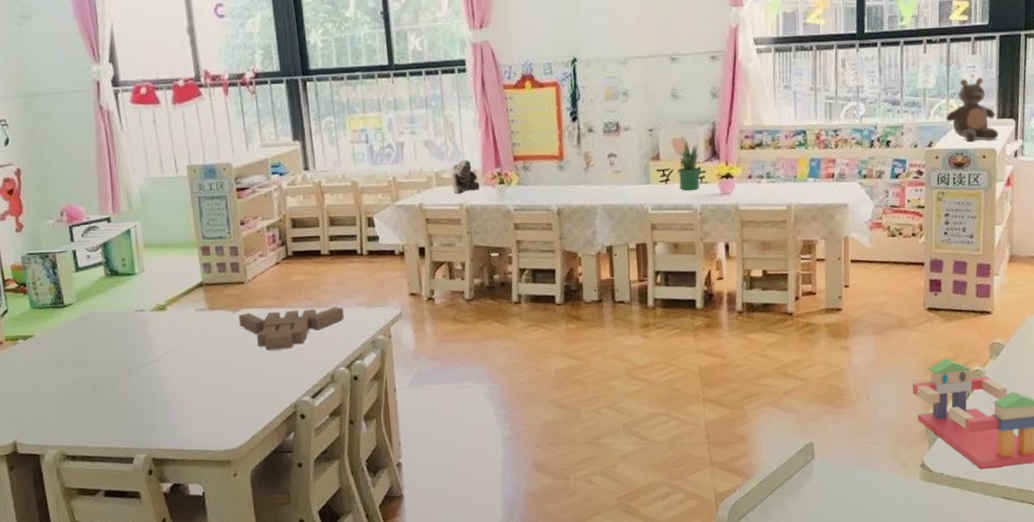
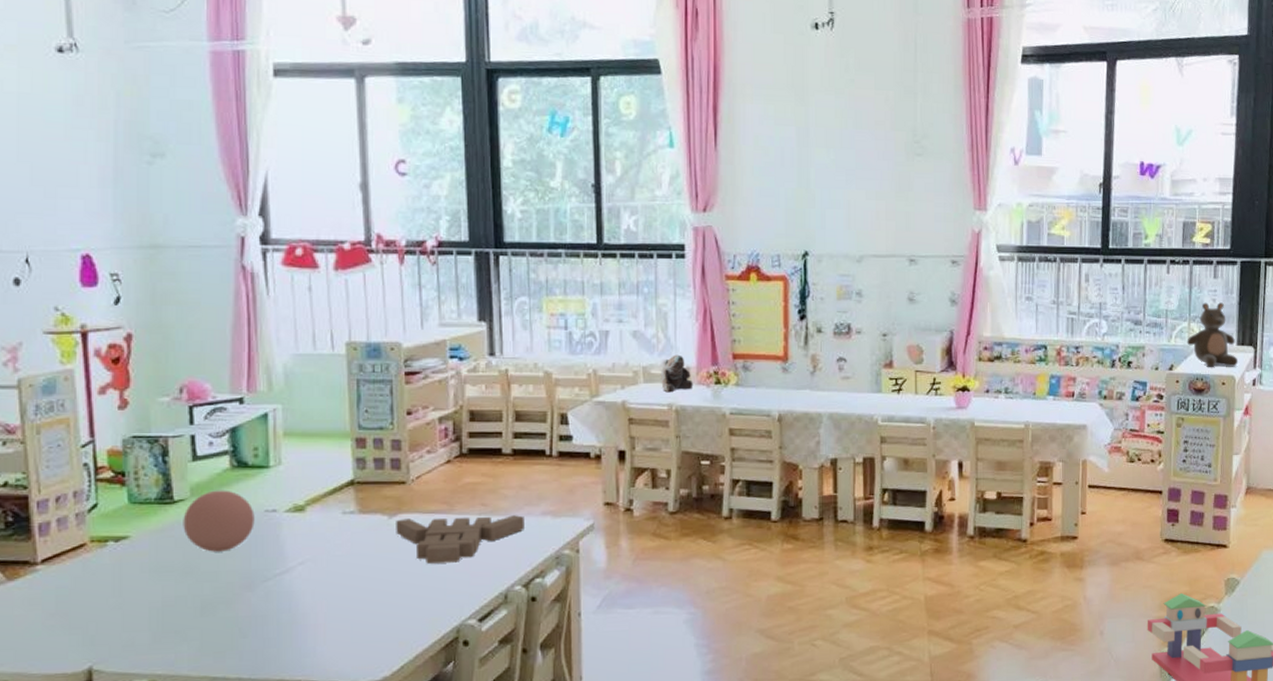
ball: none [72,294,128,346] -> present [183,490,255,552]
planter: present [678,143,701,191] -> none [912,351,936,403]

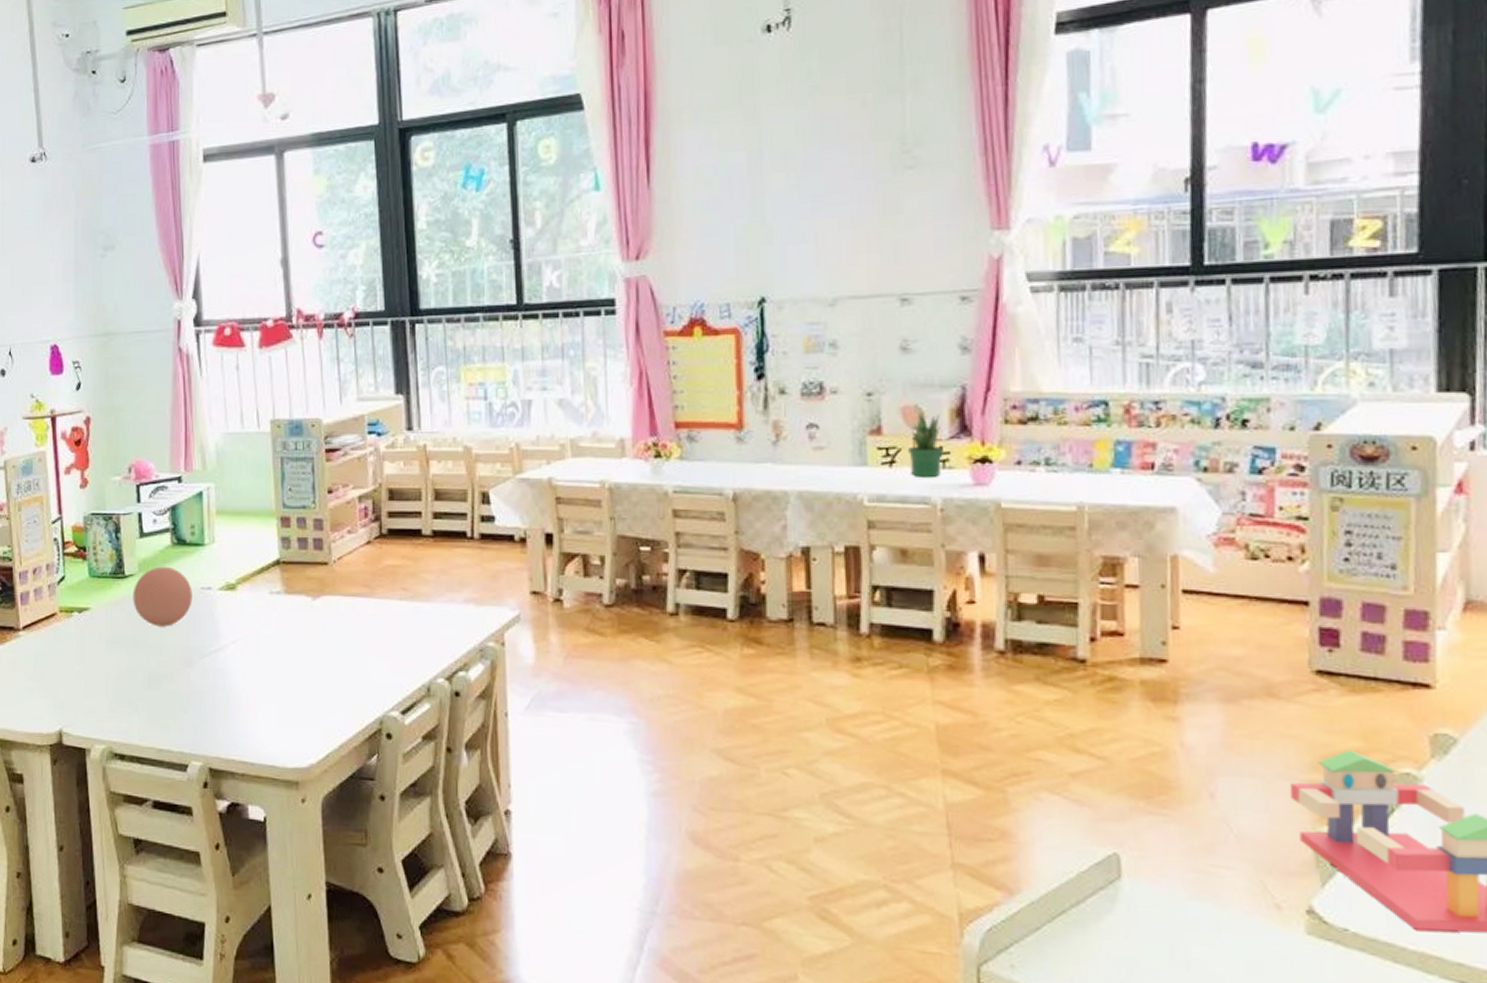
toy blocks: present [396,515,524,564] -> none [319,601,446,650]
stuffed animal: present [661,354,693,393] -> none [591,424,629,468]
planter: none [912,351,936,403] -> present [908,412,943,479]
stuffed bear: present [1187,302,1239,367] -> none [1344,331,1441,425]

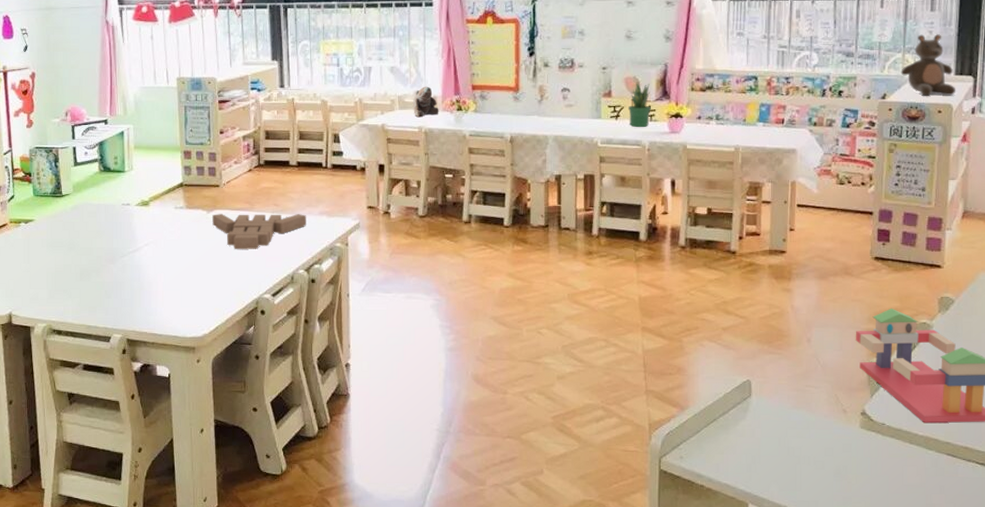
ball: present [133,566,192,627] -> none [68,188,115,234]
toy blocks: none [319,601,446,650] -> present [212,214,306,249]
stuffed animal: none [591,424,629,468] -> present [413,86,439,118]
stuffed bear: none [1344,331,1441,425] -> present [901,34,956,96]

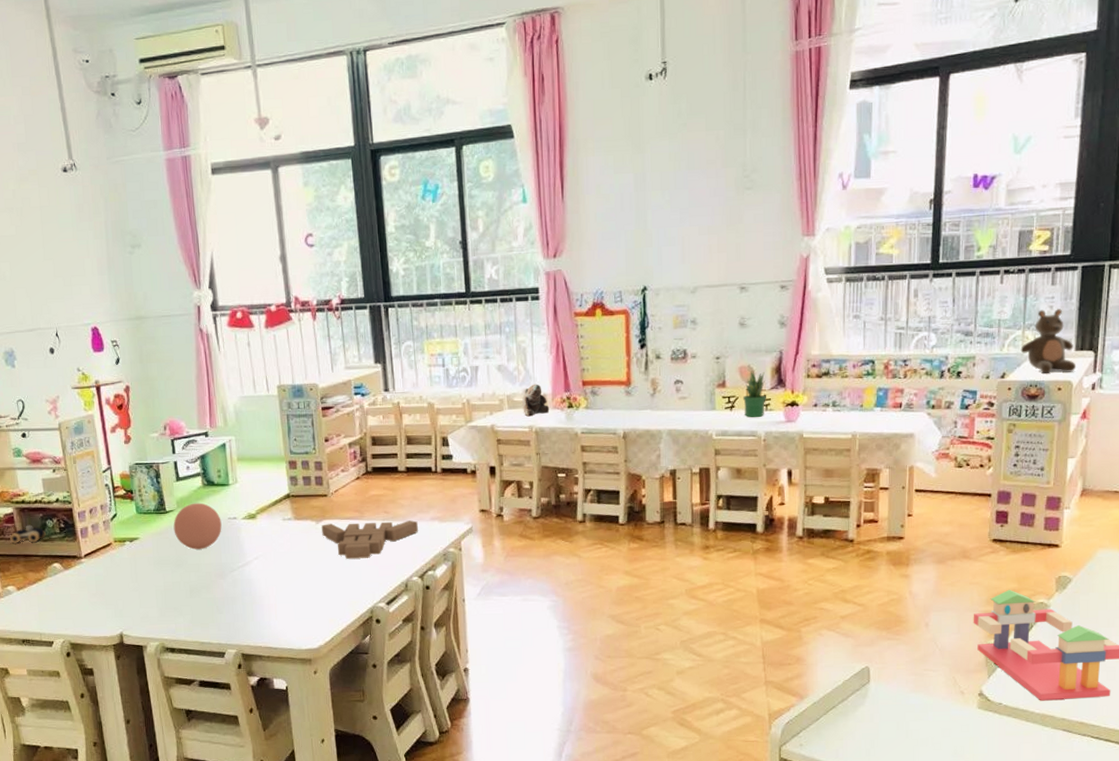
ball: none [68,188,115,234] -> present [173,502,222,550]

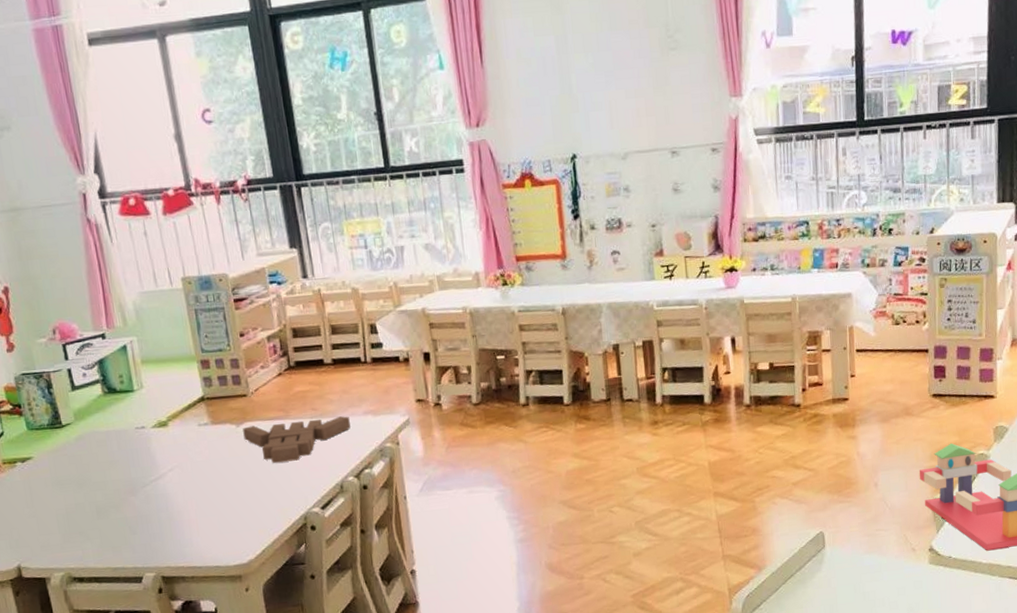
ball: present [173,502,222,550] -> none [71,413,129,466]
stuffed animal: present [522,384,550,417] -> none [453,262,483,297]
planter: present [743,370,766,418] -> none [682,237,705,287]
stuffed bear: present [1020,309,1077,373] -> none [946,162,1000,227]

